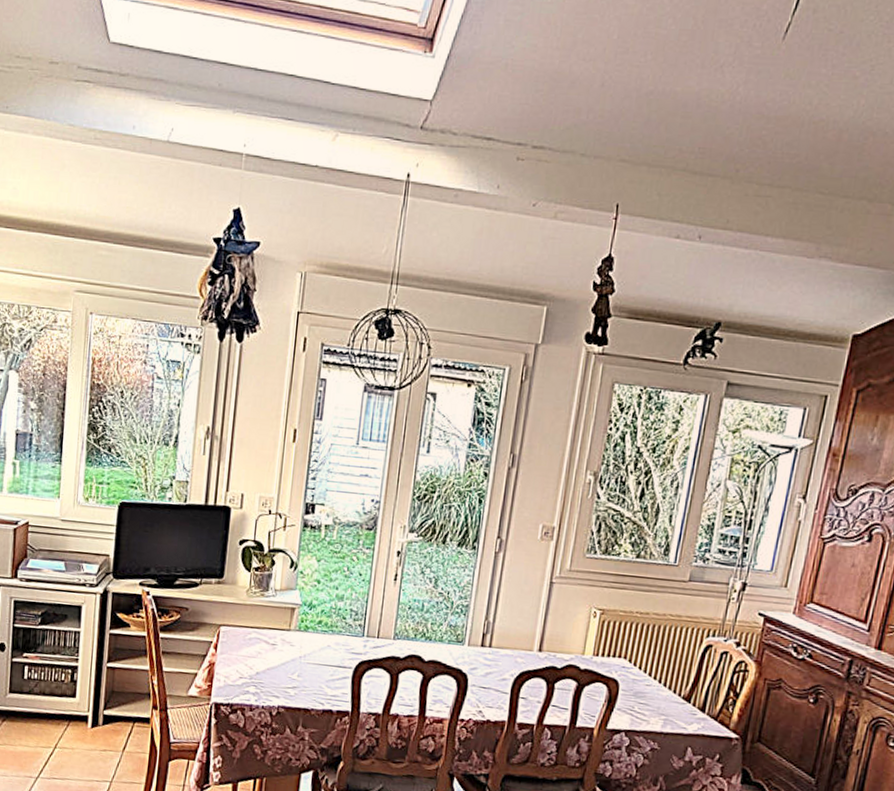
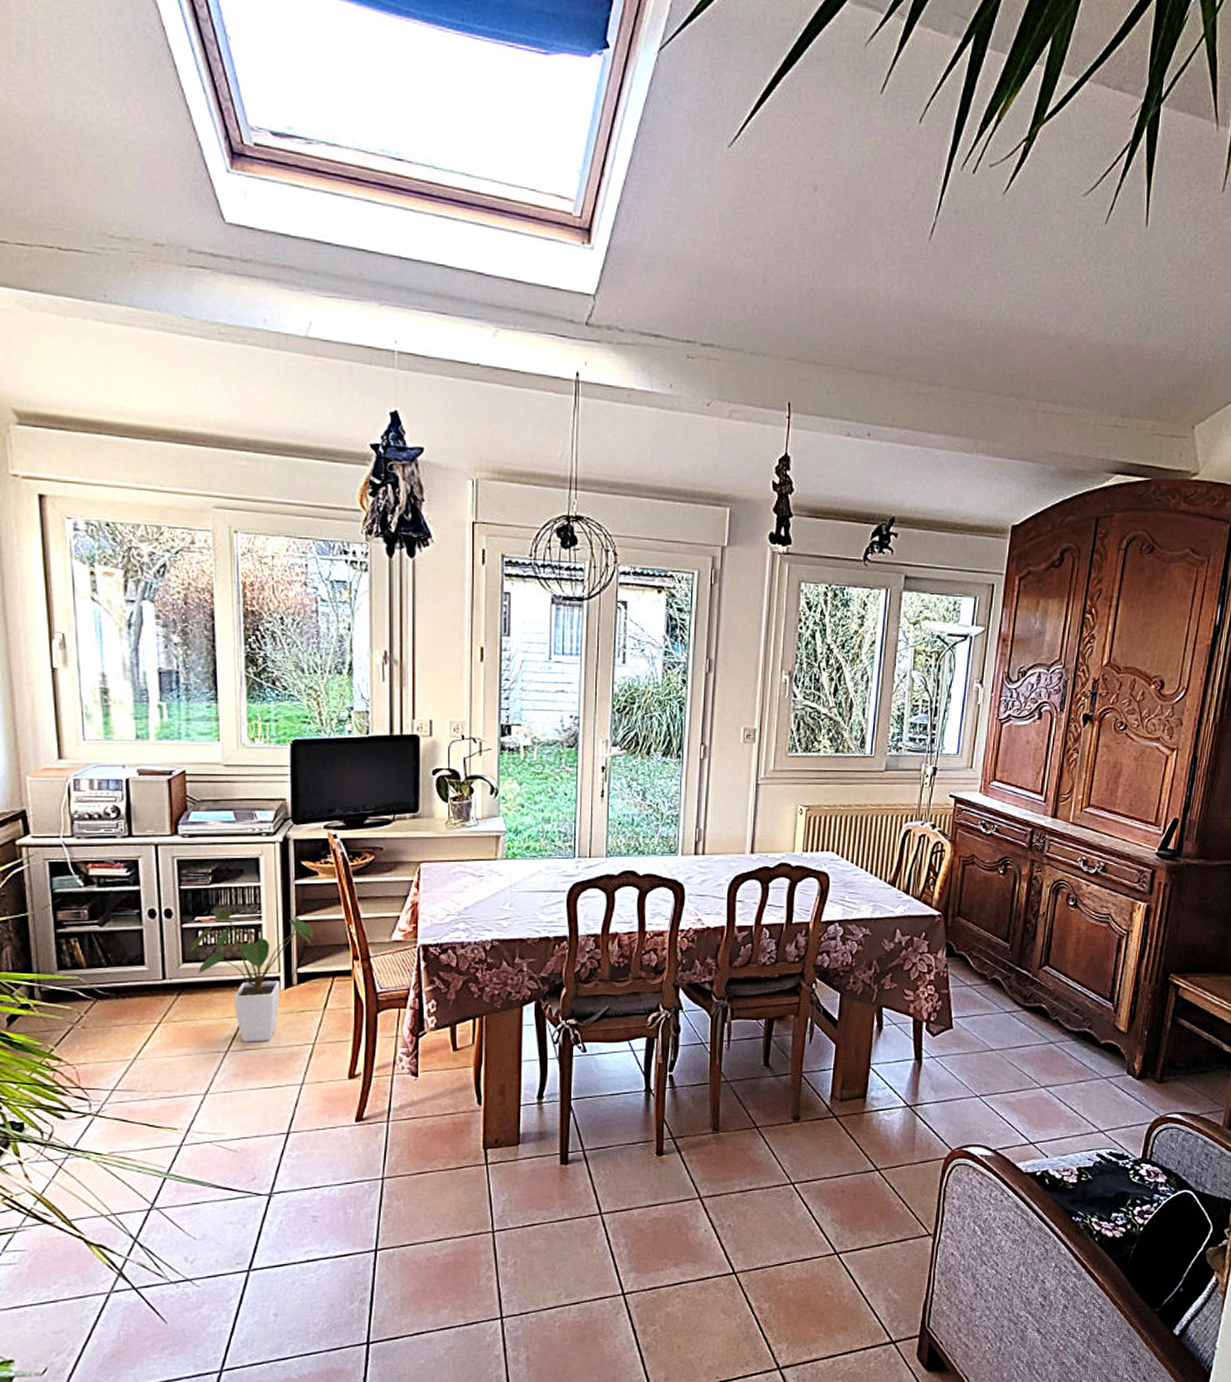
house plant: none [18,646,121,773] -> present [191,907,314,1042]

